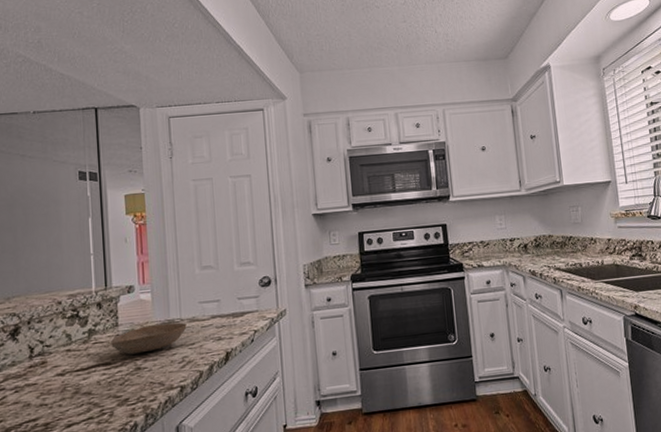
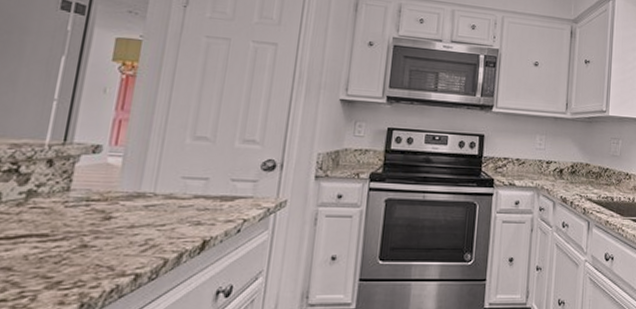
bowl: present [111,322,187,355] -> none [54,196,161,228]

